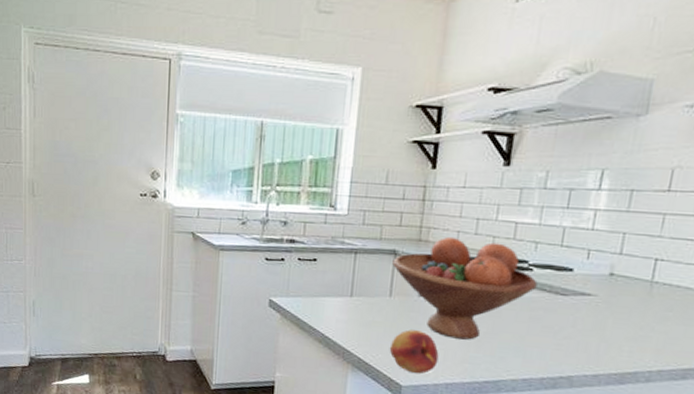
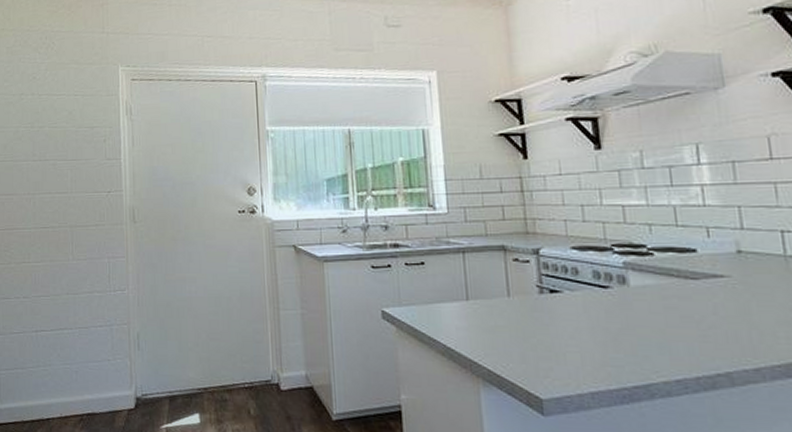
fruit: present [389,330,439,374] -> none [519,332,576,384]
fruit bowl: present [392,236,538,340] -> none [503,226,663,339]

